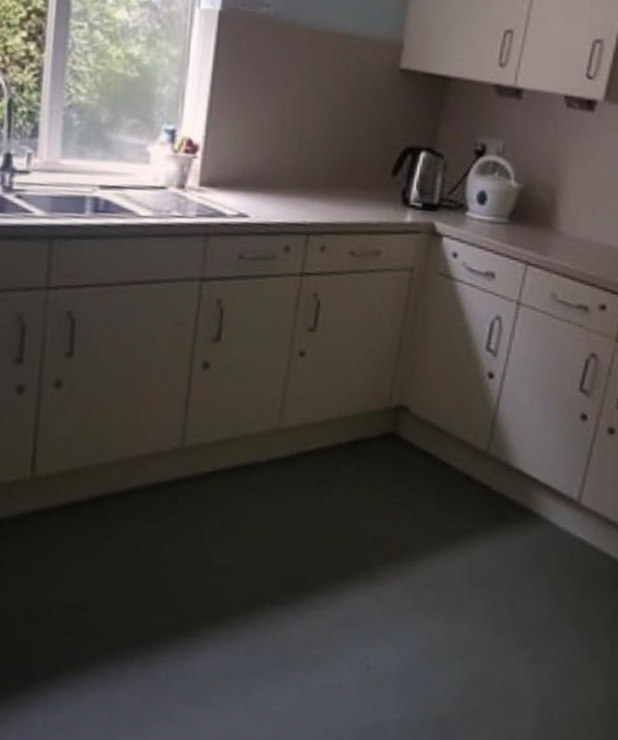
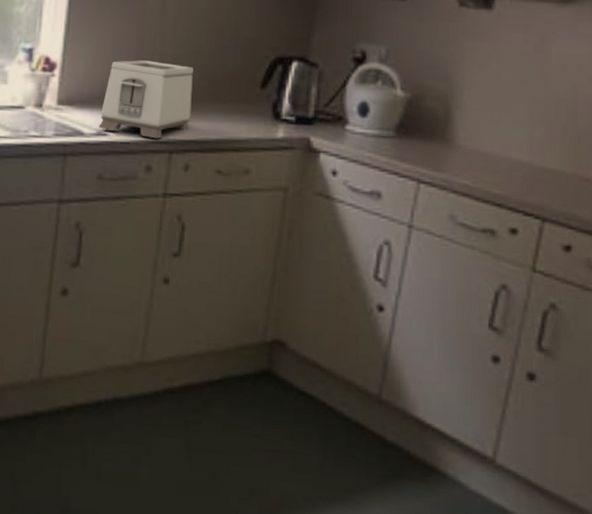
toaster: none [240,145,330,222] -> present [99,60,193,139]

